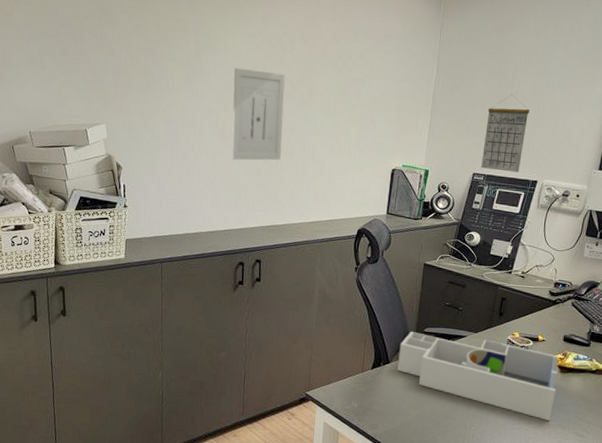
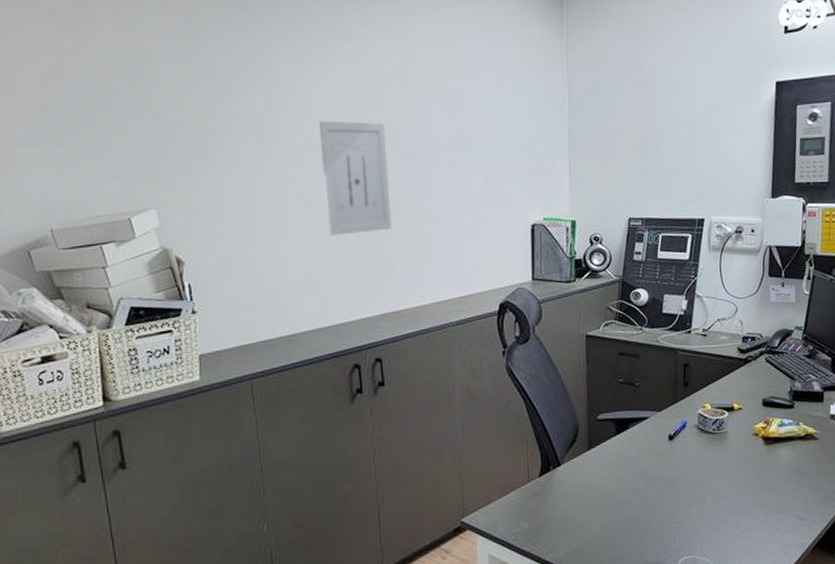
desk organizer: present [397,332,559,421] -> none [570,417,764,506]
calendar: present [481,95,530,173] -> none [635,121,683,212]

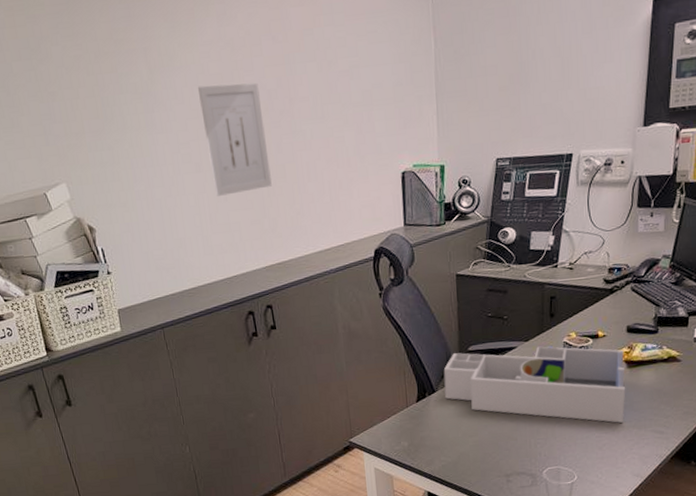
desk organizer: none [570,417,764,506] -> present [443,346,626,423]

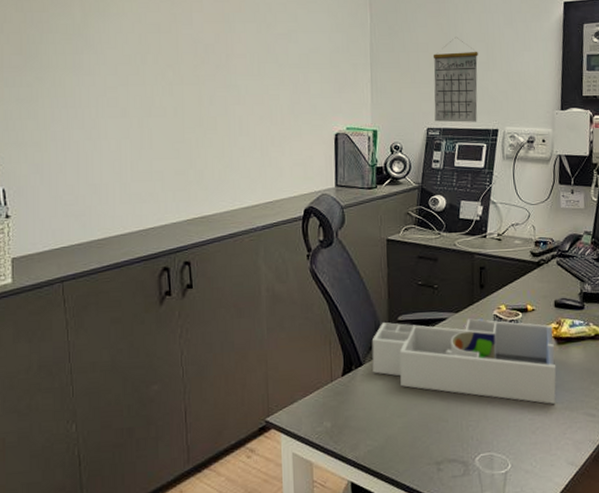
wall art: present [197,82,272,196] -> none [132,34,201,143]
calendar: none [502,55,552,151] -> present [433,37,478,123]

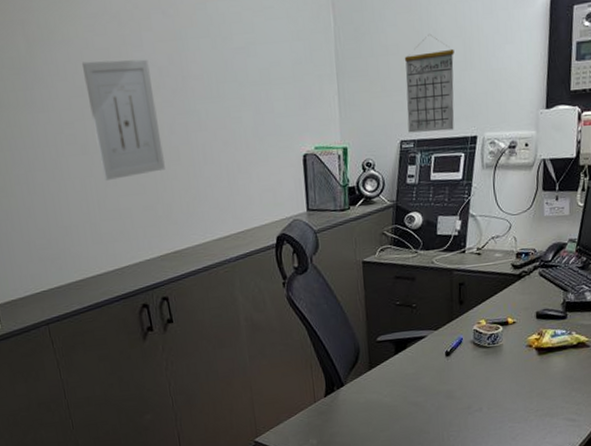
wall art: none [132,34,201,143] -> present [81,59,165,180]
desk organizer: present [371,318,557,404] -> none [352,335,537,412]

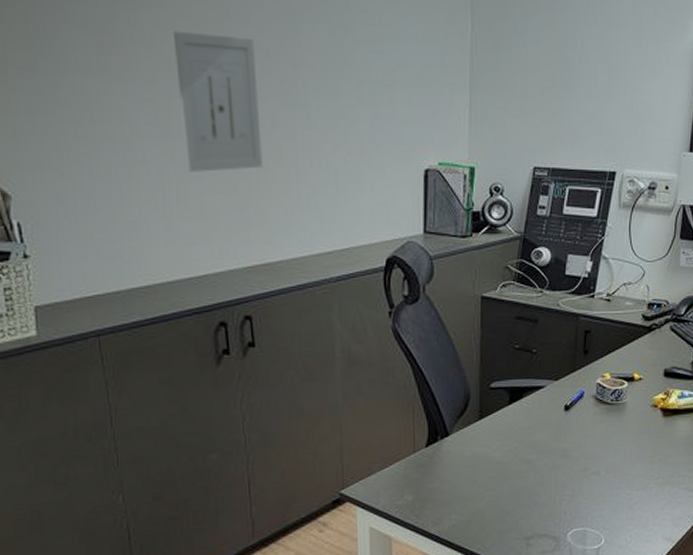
calendar: present [404,35,454,133] -> none [543,56,599,162]

